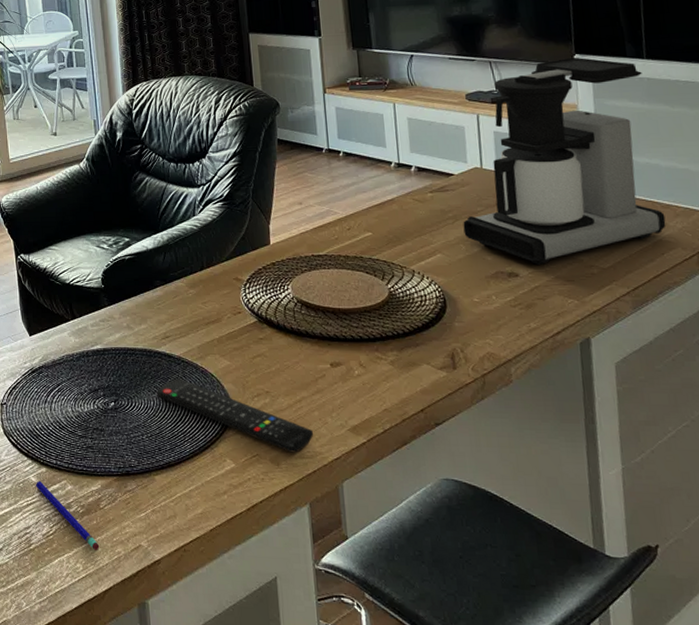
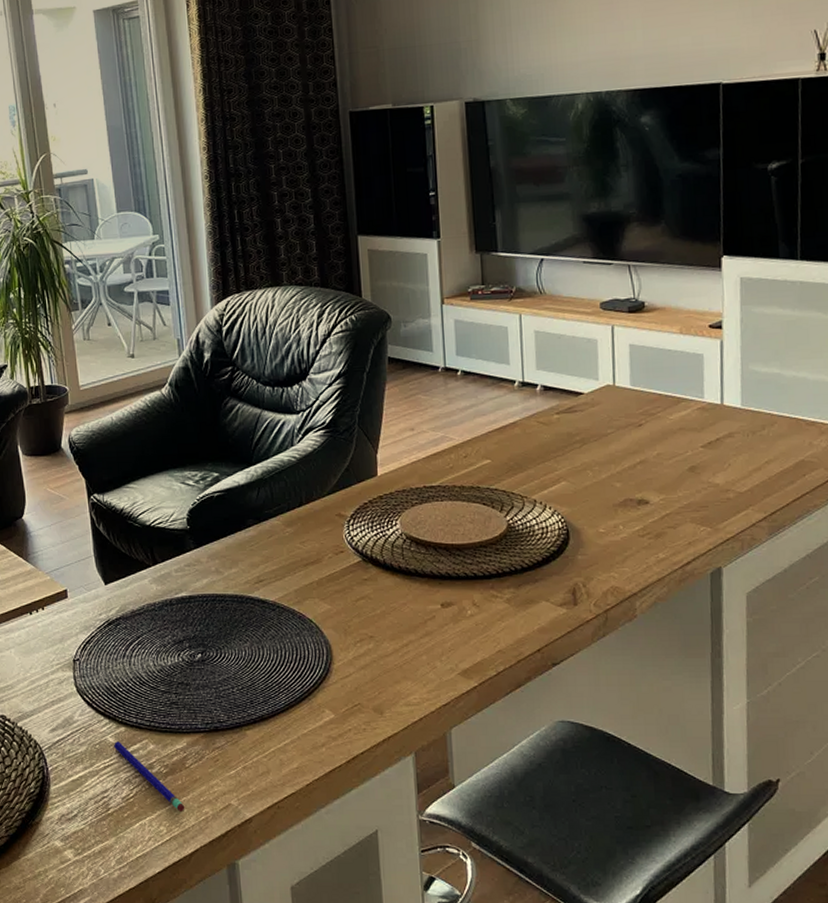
remote control: present [156,378,313,453] -> none [248,625,420,700]
coffee maker: present [463,57,666,265] -> none [591,259,810,490]

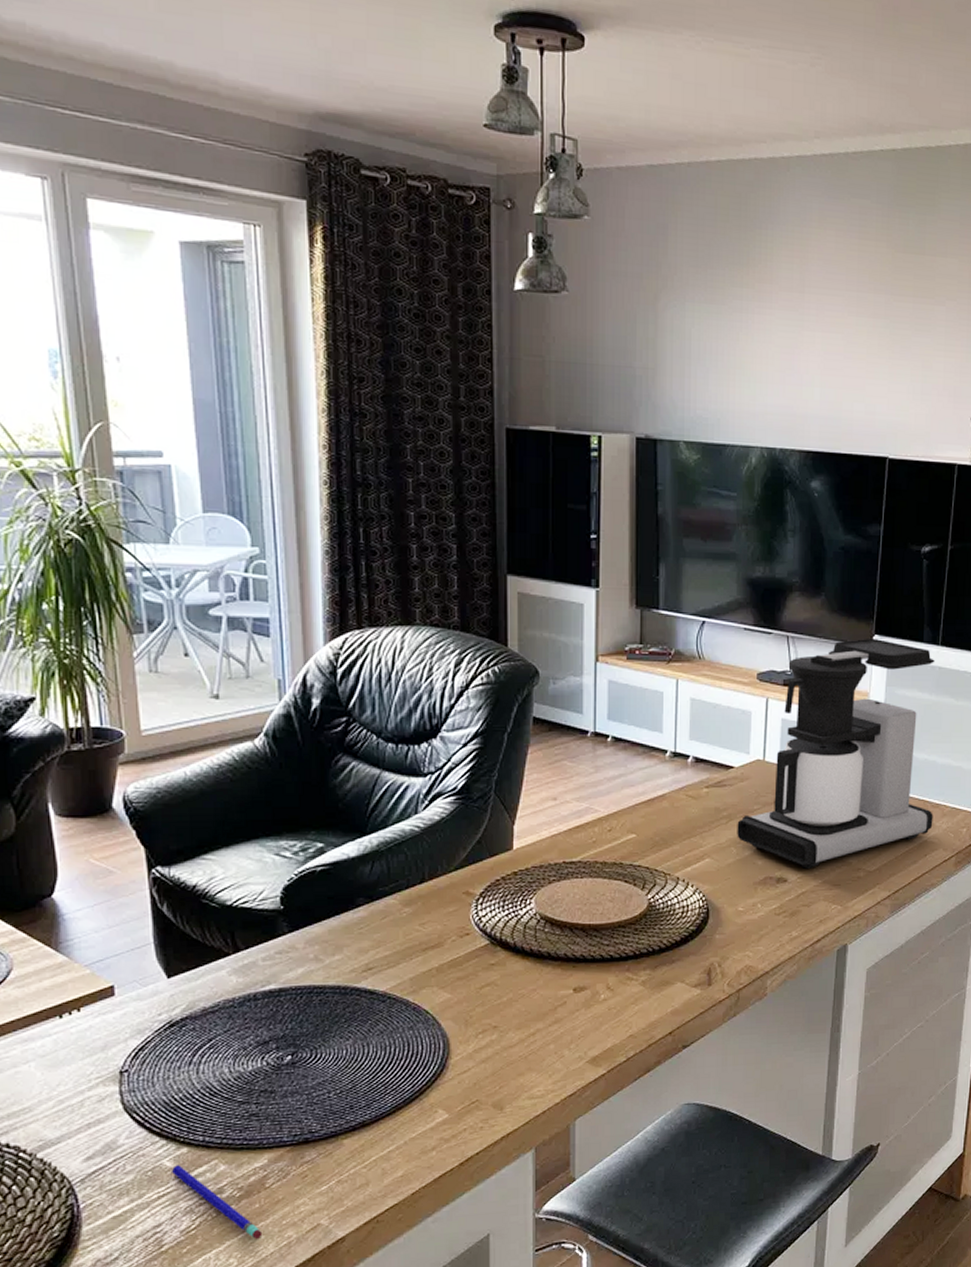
coffee maker: none [591,259,810,490] -> present [737,637,935,869]

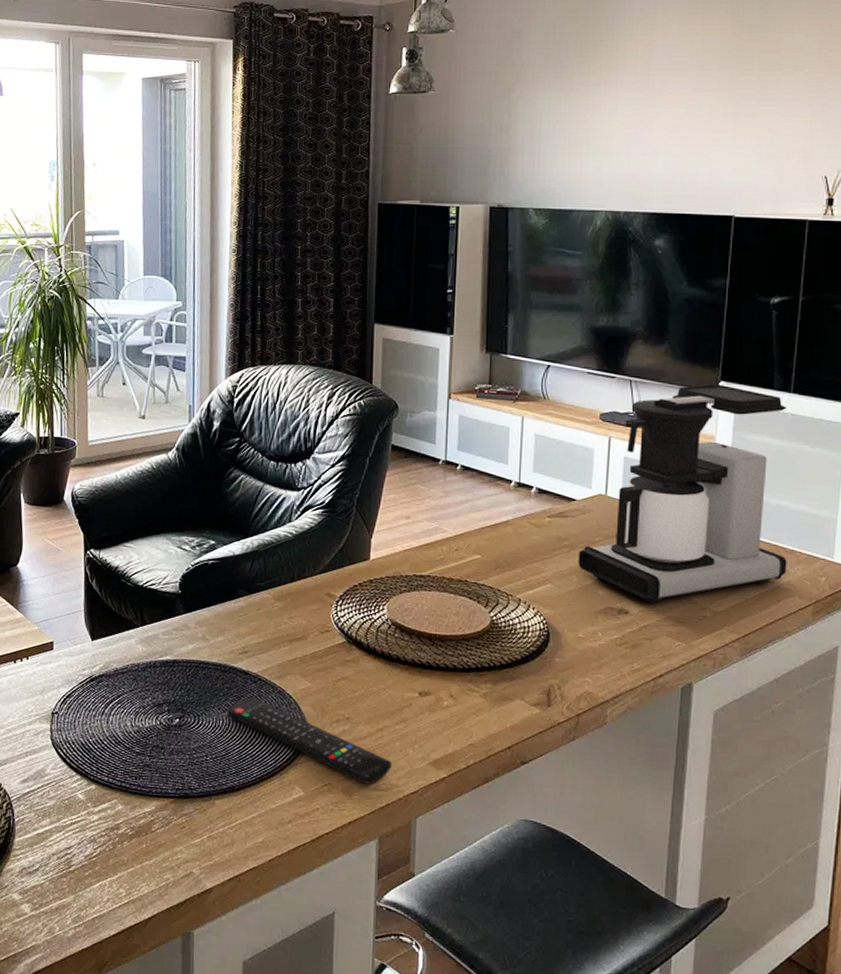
pen: present [172,1165,263,1239] -> none [83,799,147,876]
remote control: none [351,1019,546,1094] -> present [227,697,391,785]

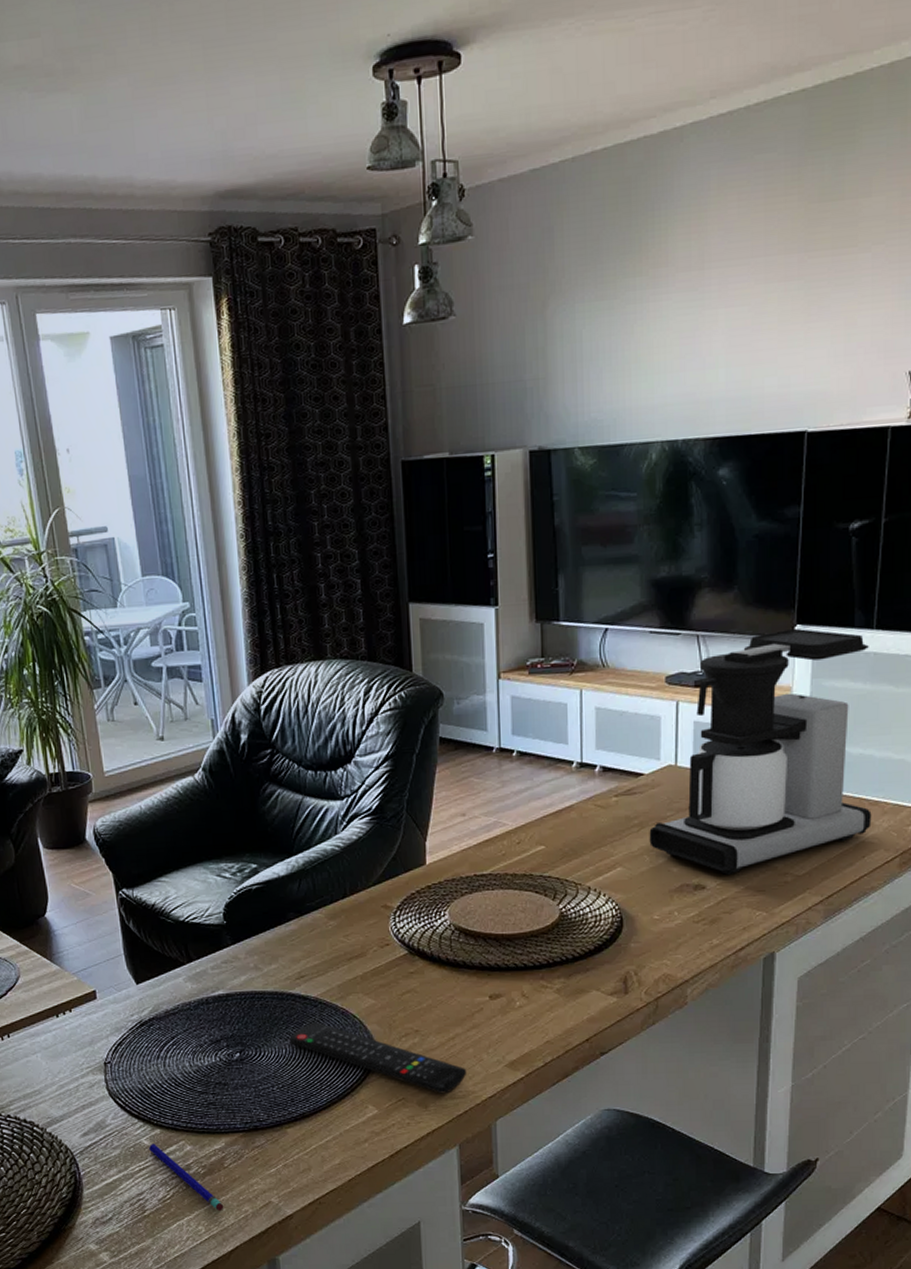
pen: none [83,799,147,876] -> present [149,1144,224,1211]

